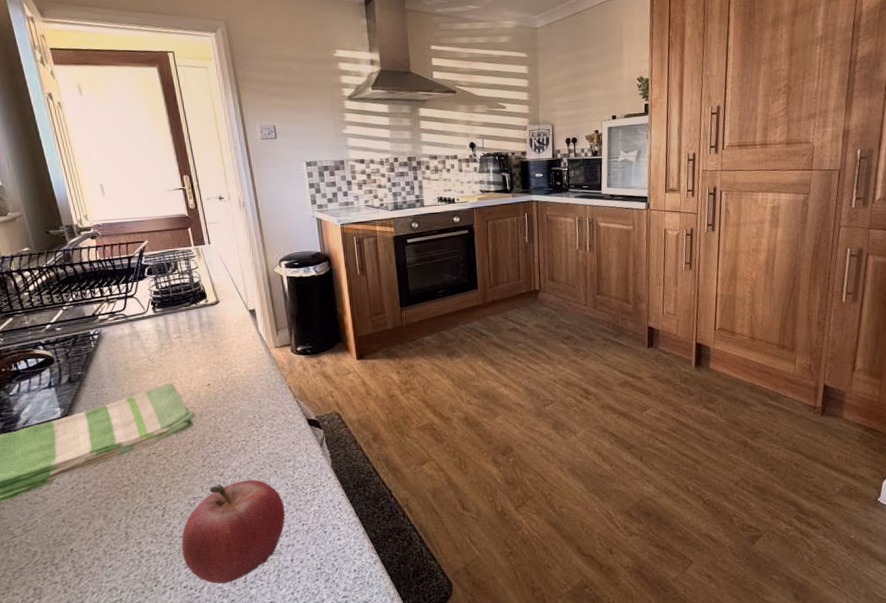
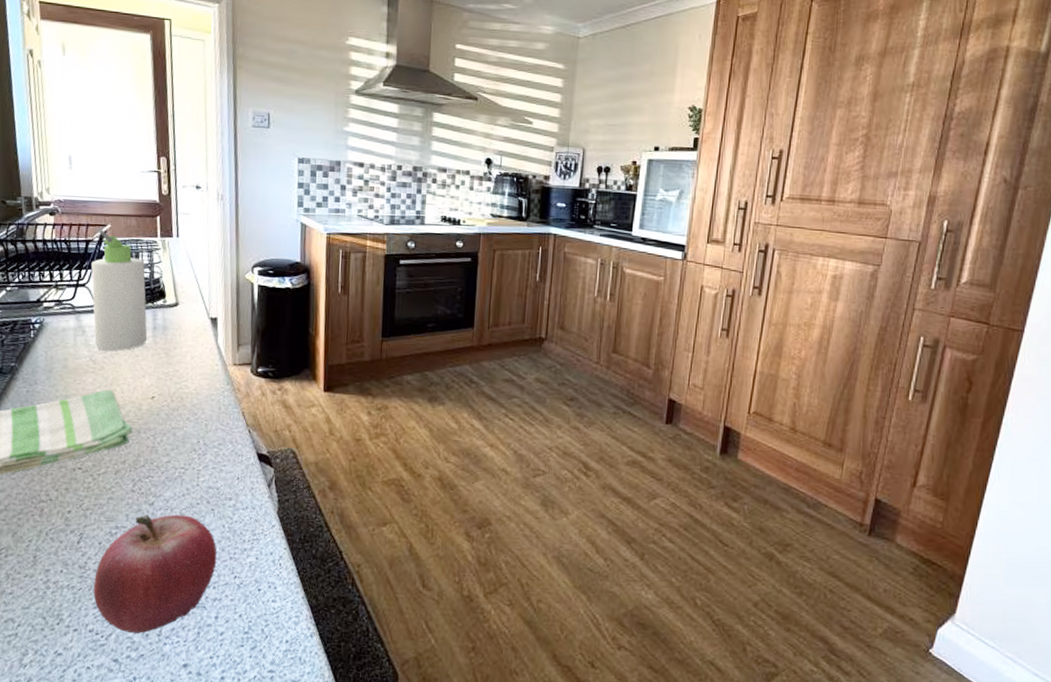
bottle: none [136,246,196,351] -> present [91,229,148,351]

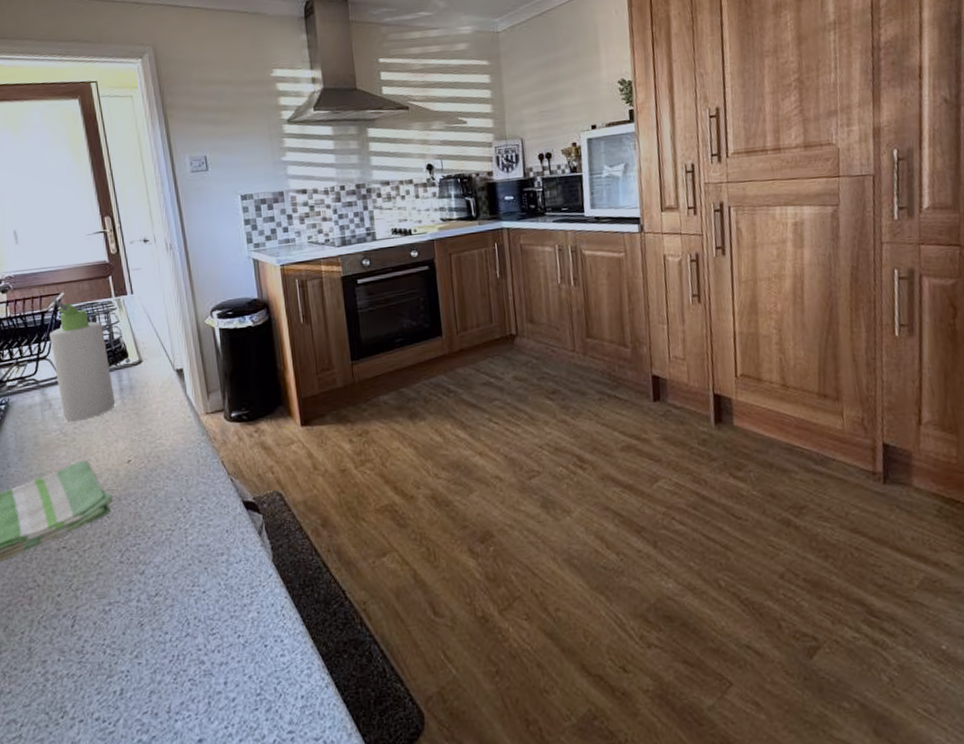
fruit: present [93,514,217,634] -> none [93,578,218,715]

